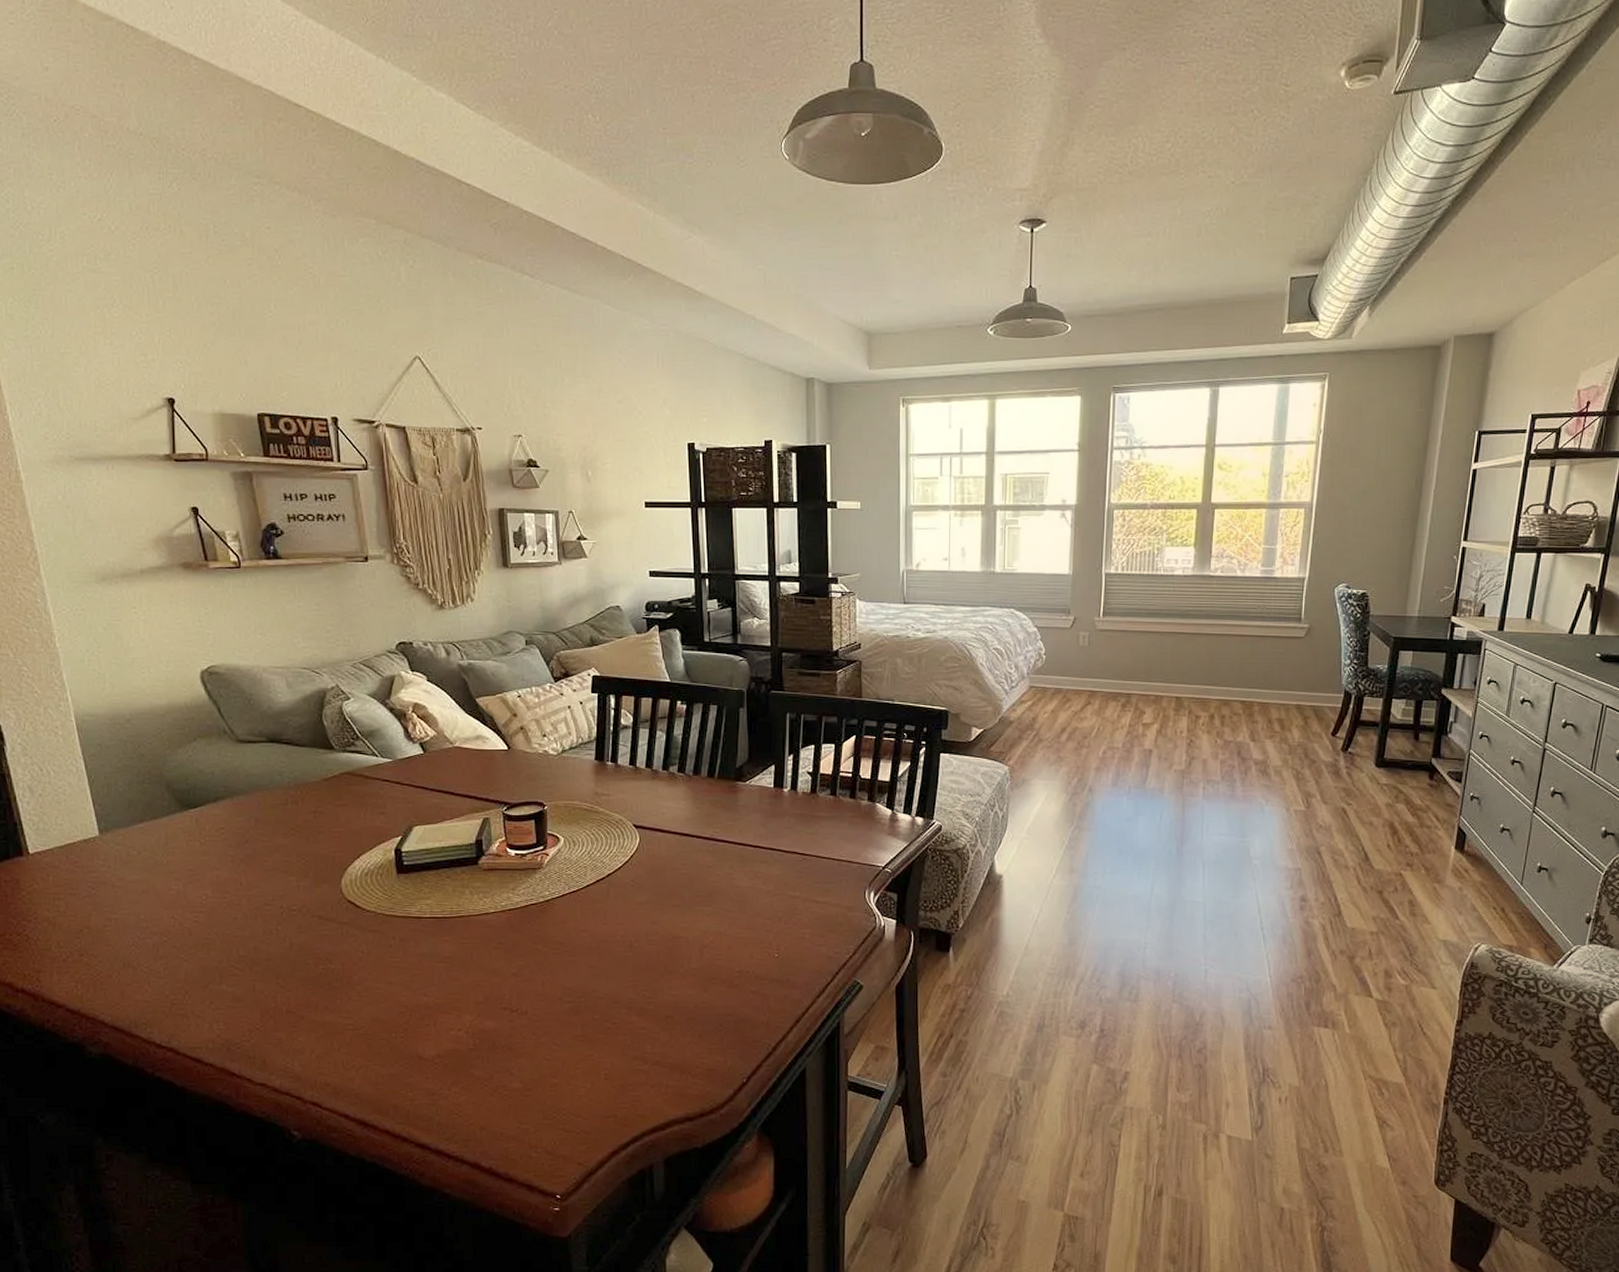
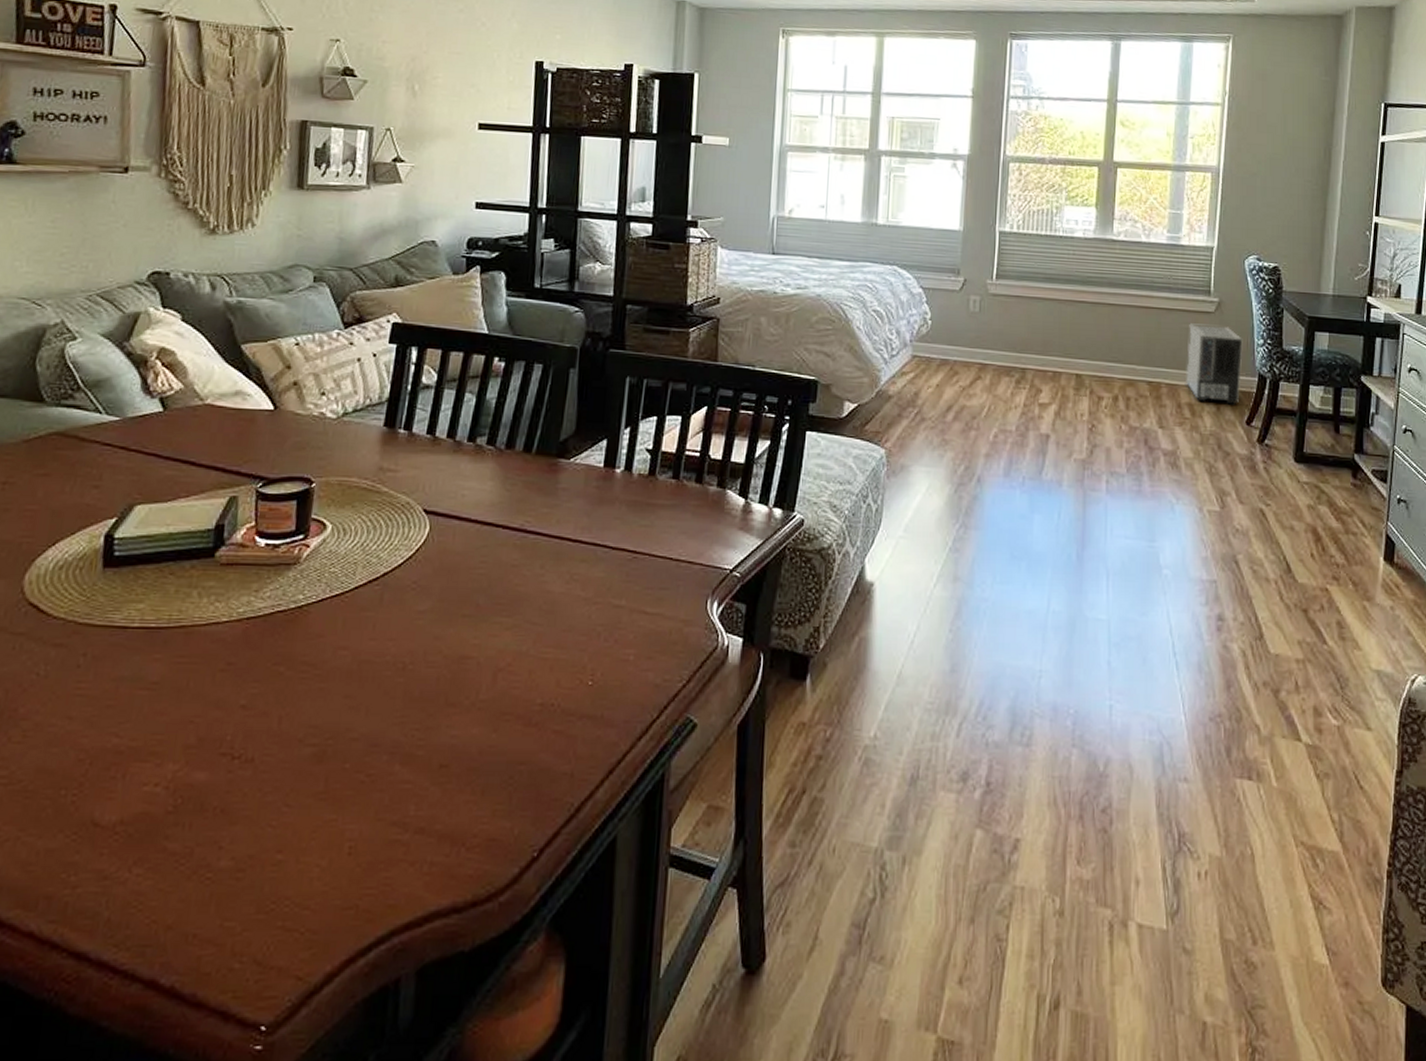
air purifier: none [1276,648,1331,719] -> present [1186,323,1243,405]

